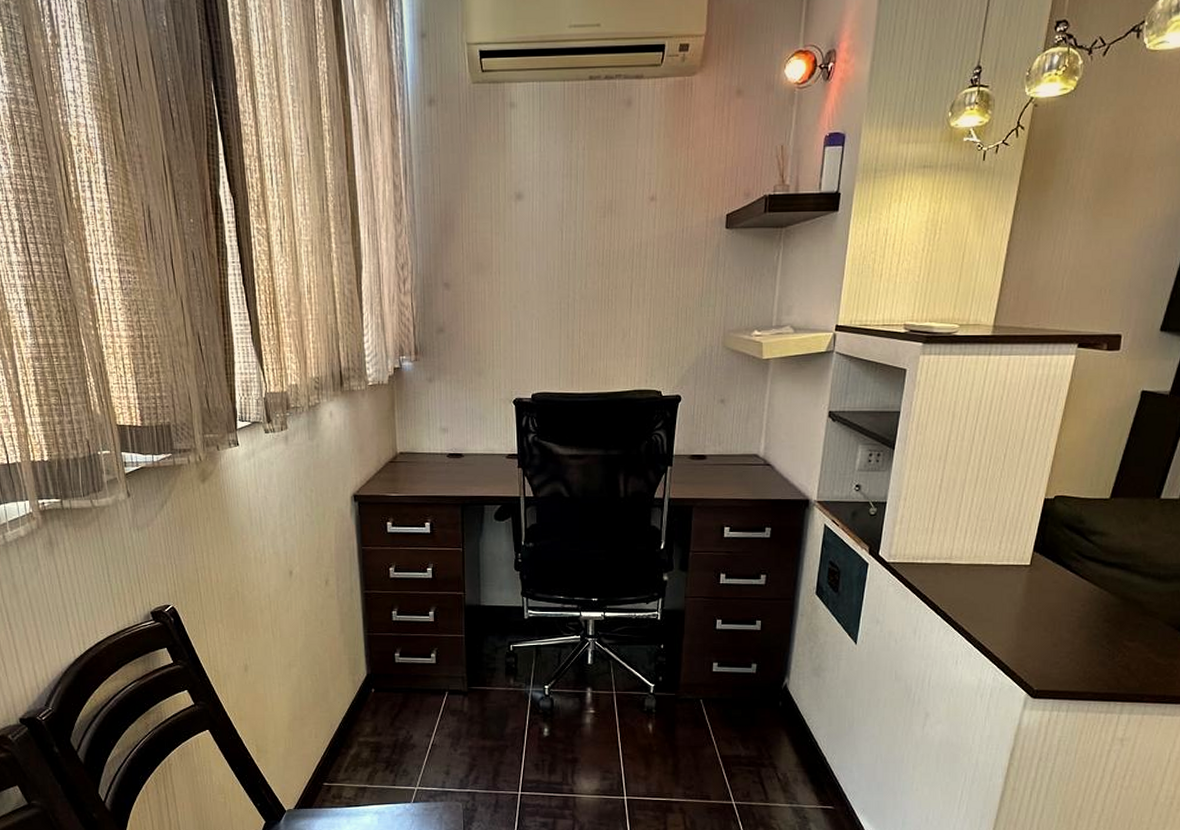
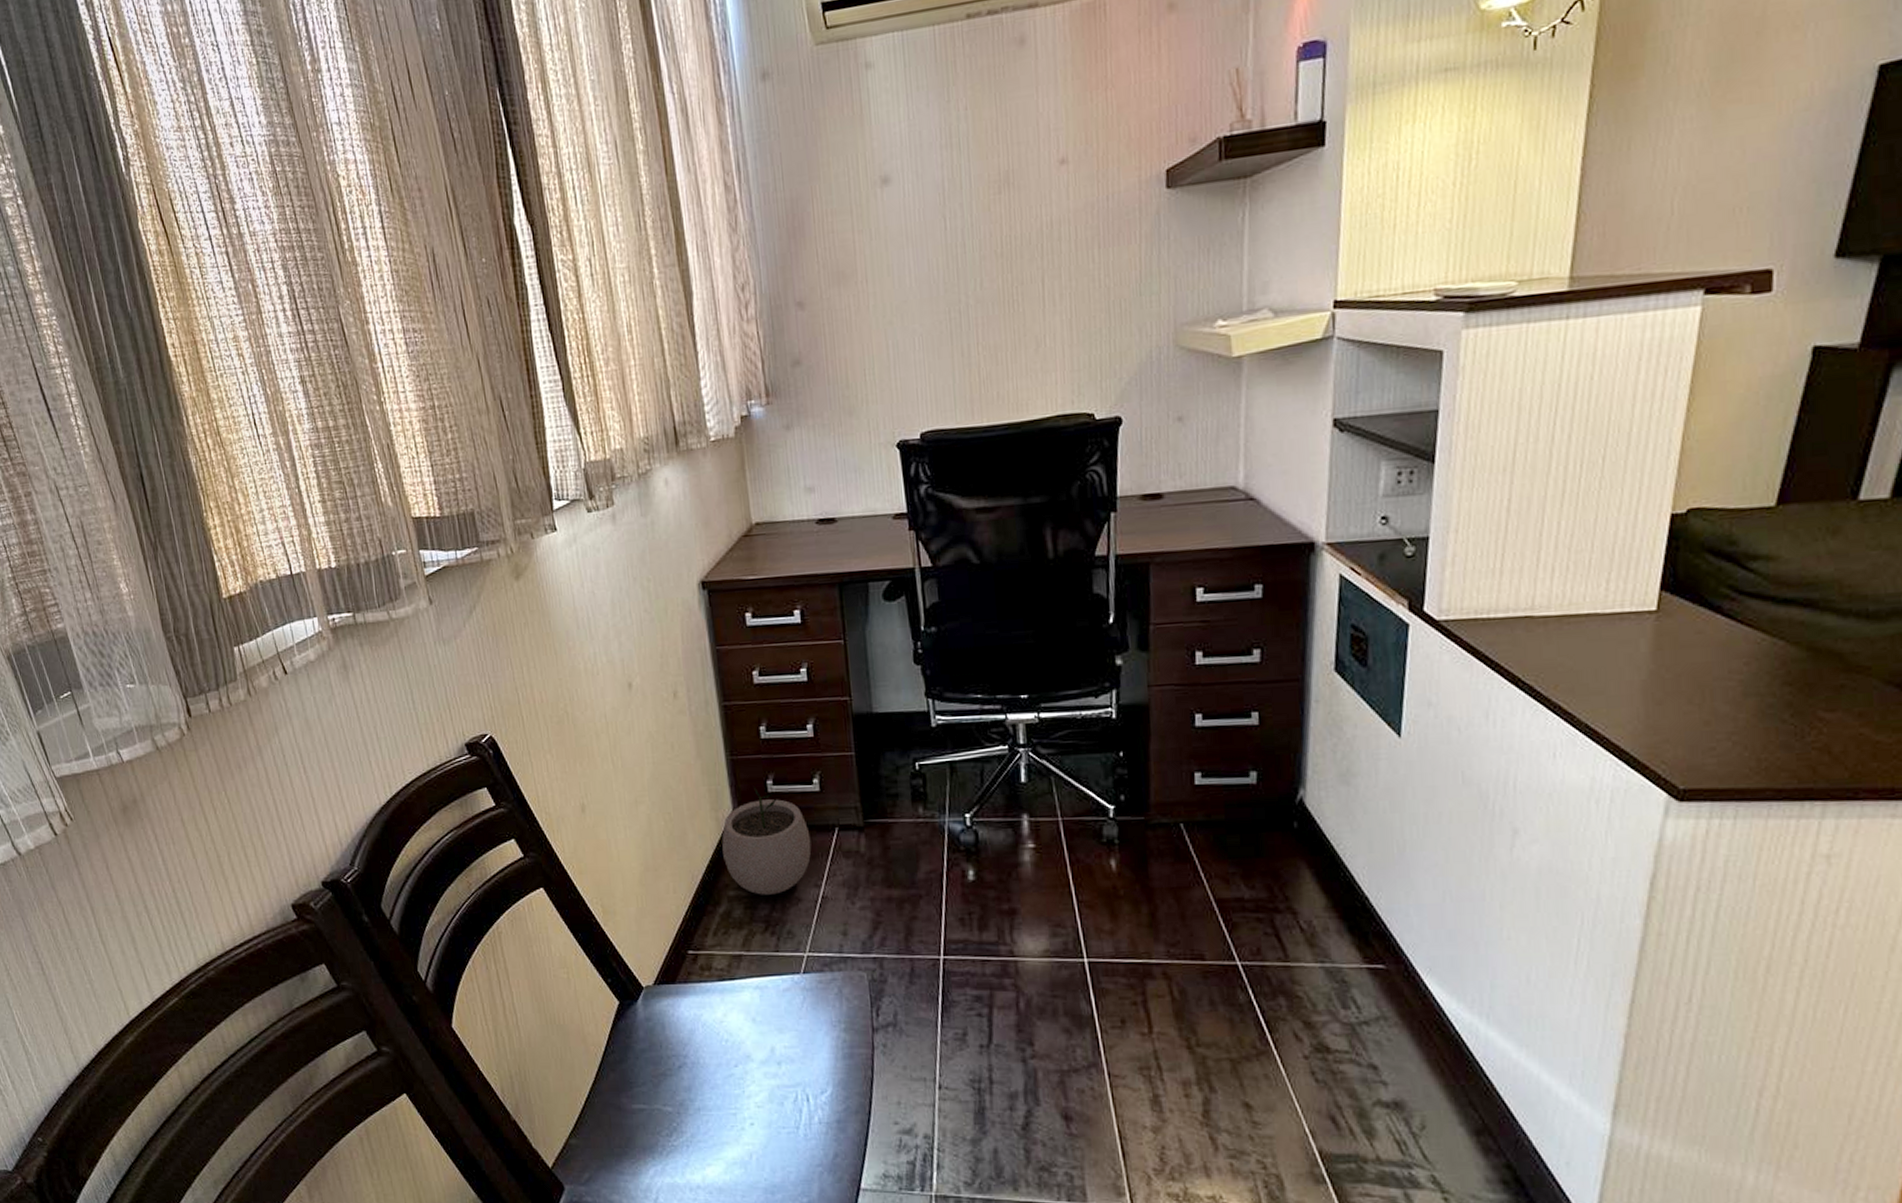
plant pot: none [356,658,426,742] -> present [722,787,812,895]

